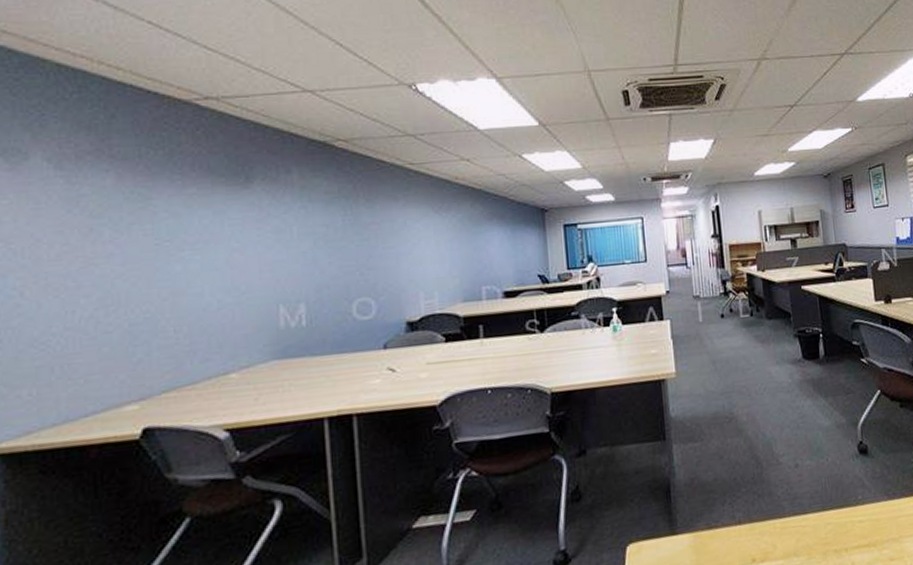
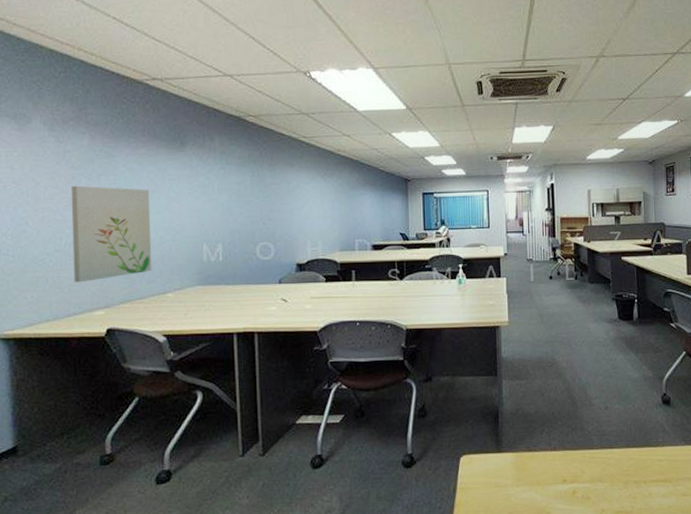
wall art: none [88,239,208,371] -> present [71,185,152,283]

